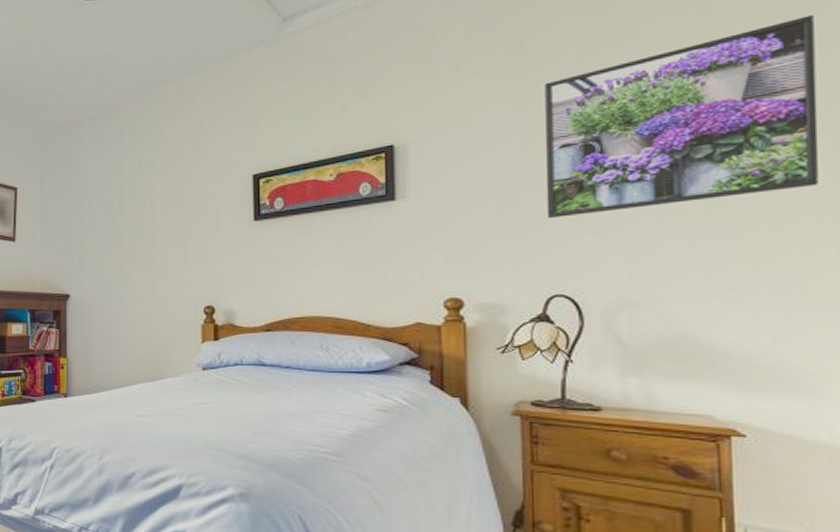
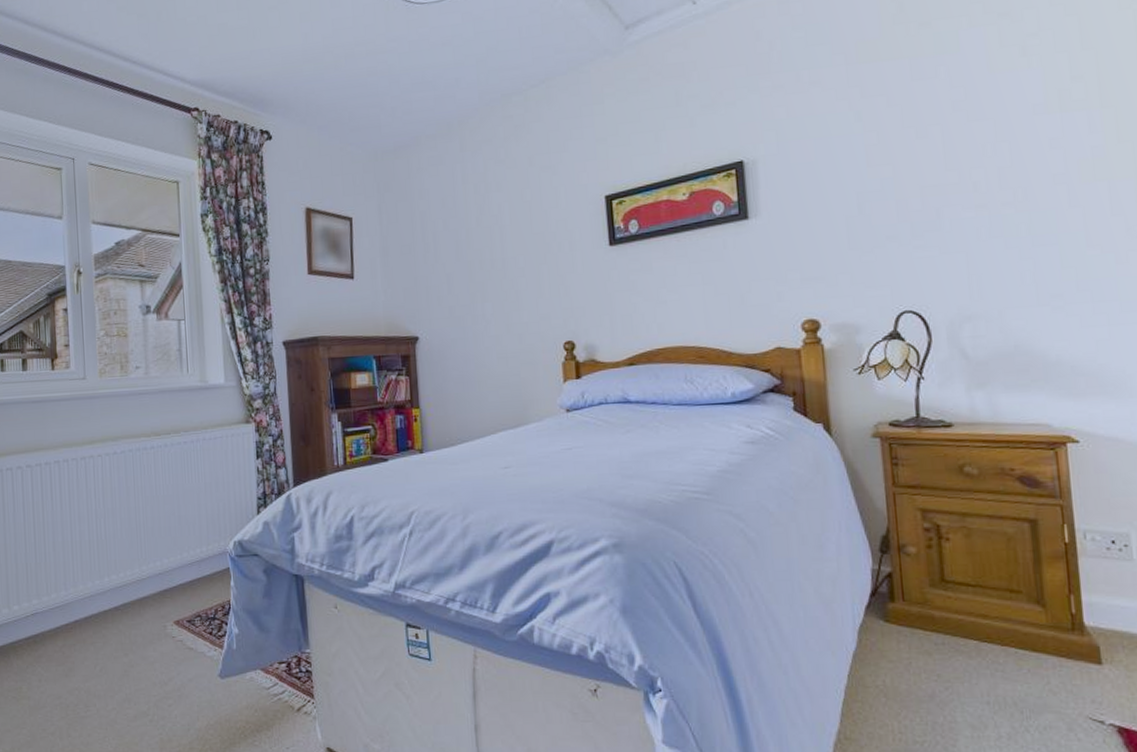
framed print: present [545,15,819,219] -> none [881,27,1124,234]

